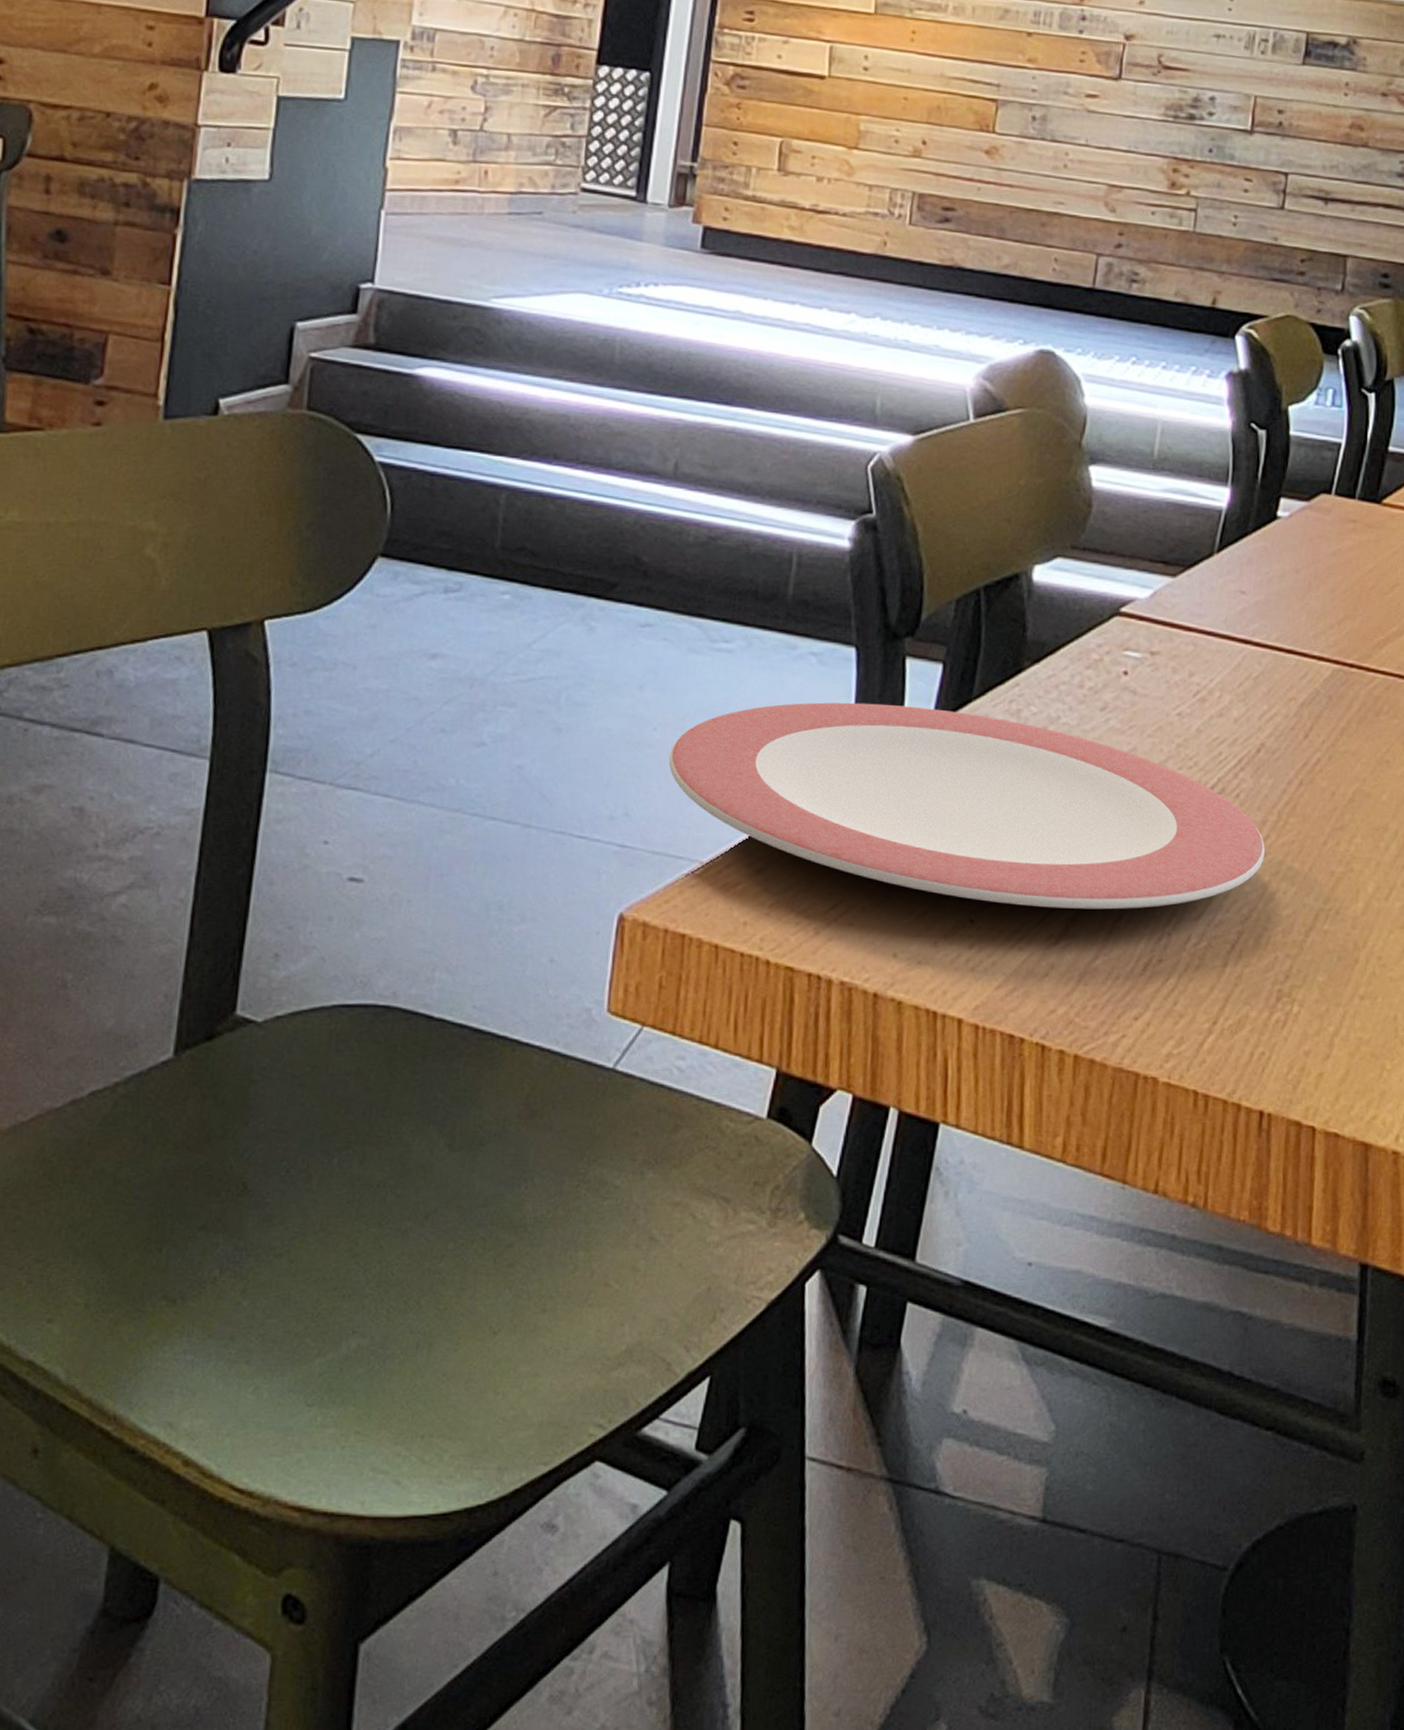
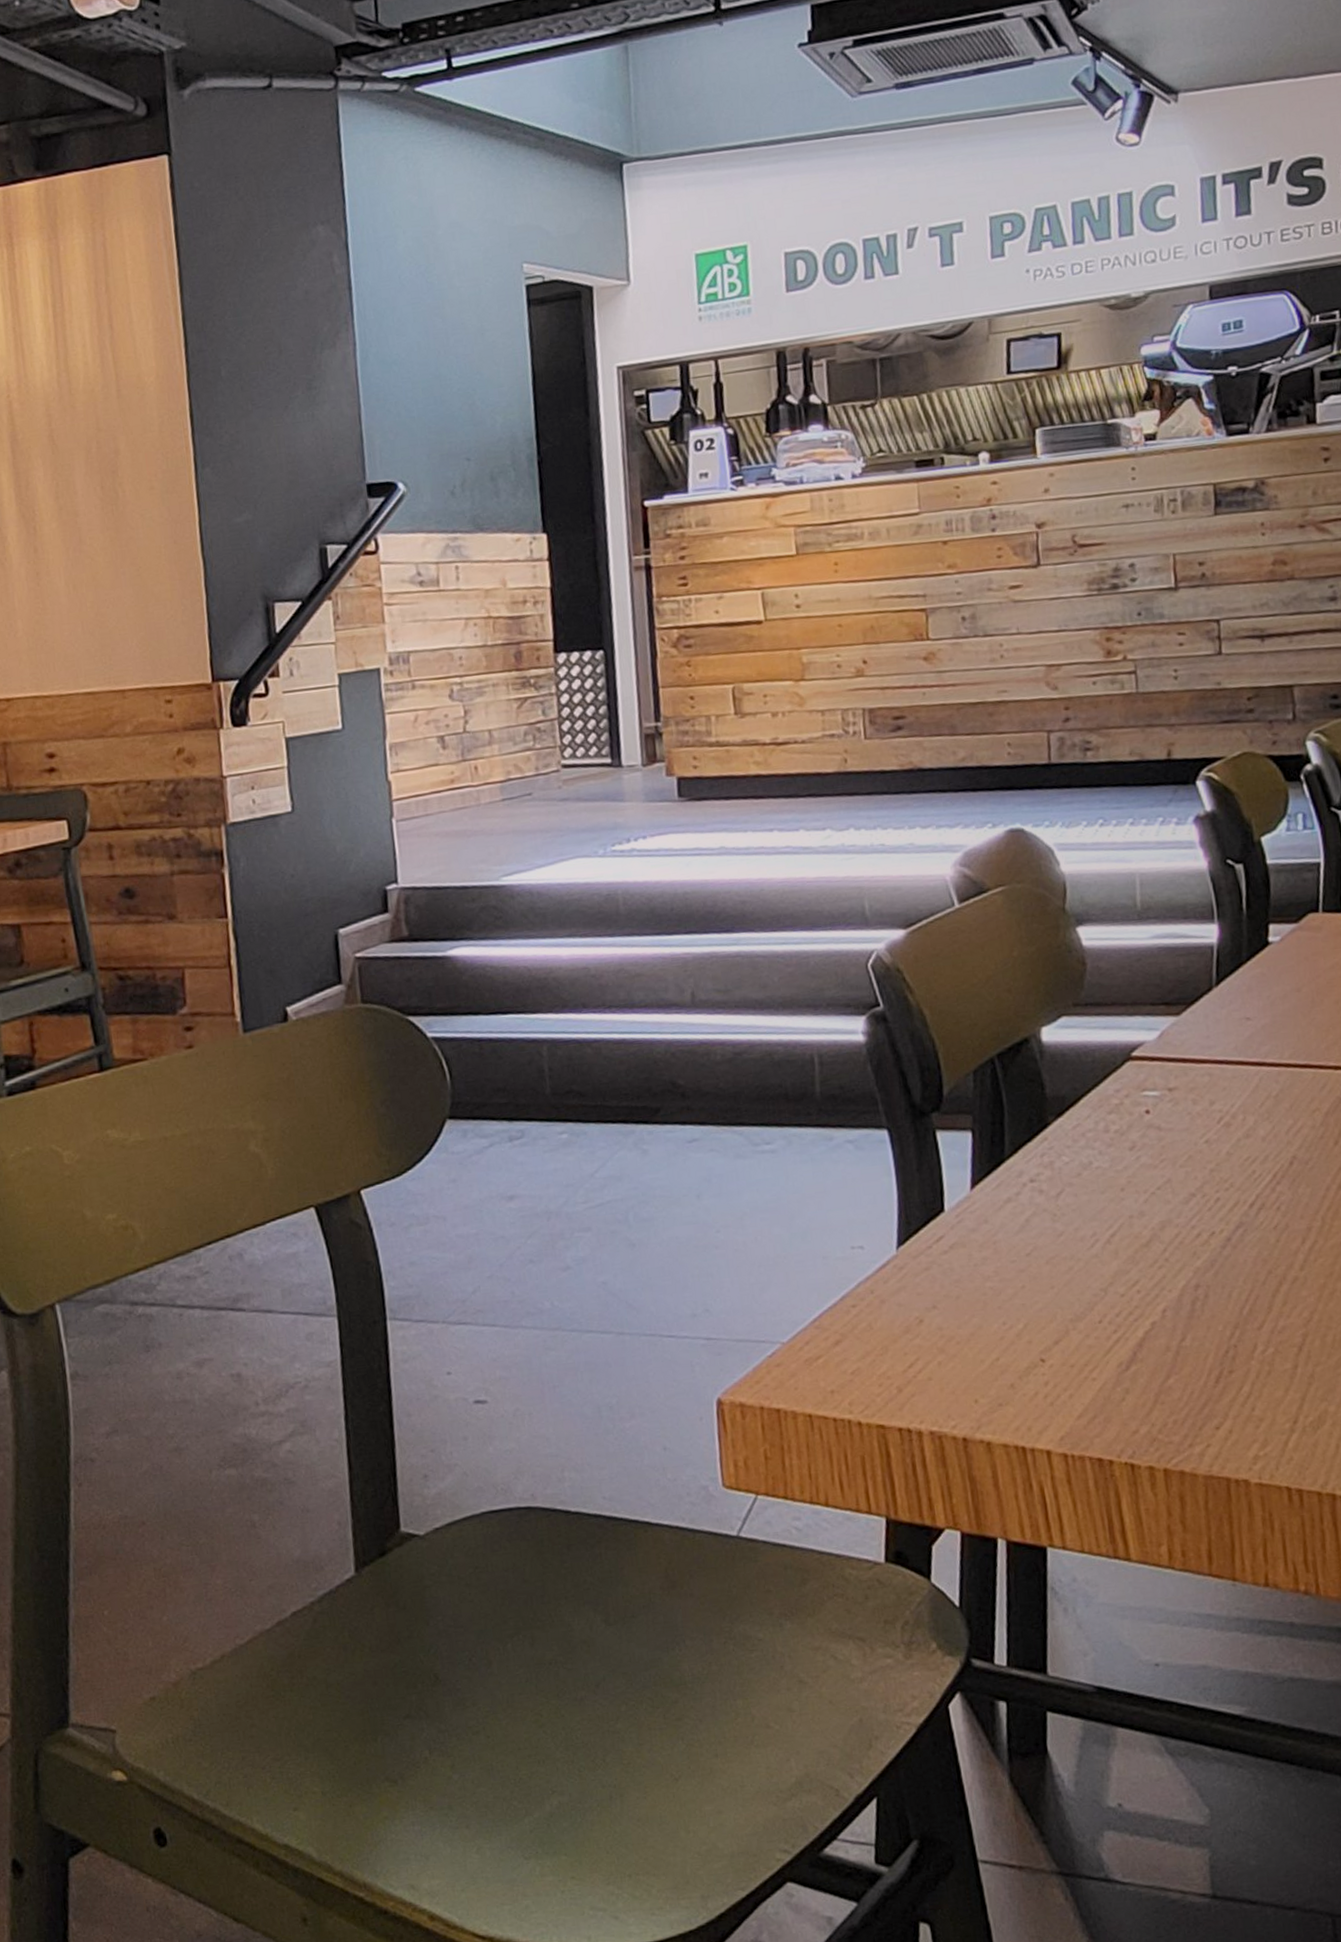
plate: present [668,702,1265,910] -> none [735,1172,1316,1341]

